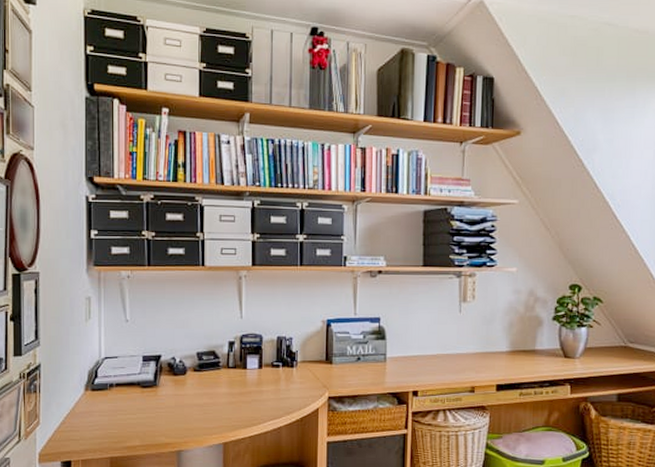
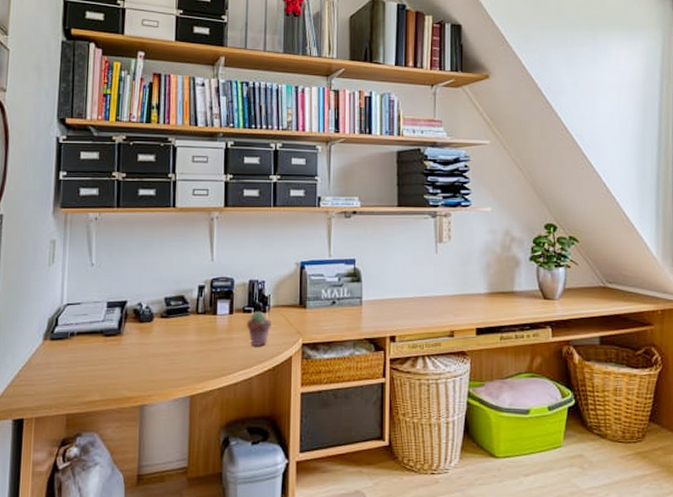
potted succulent: none [276,366,299,400] -> present [247,311,271,347]

